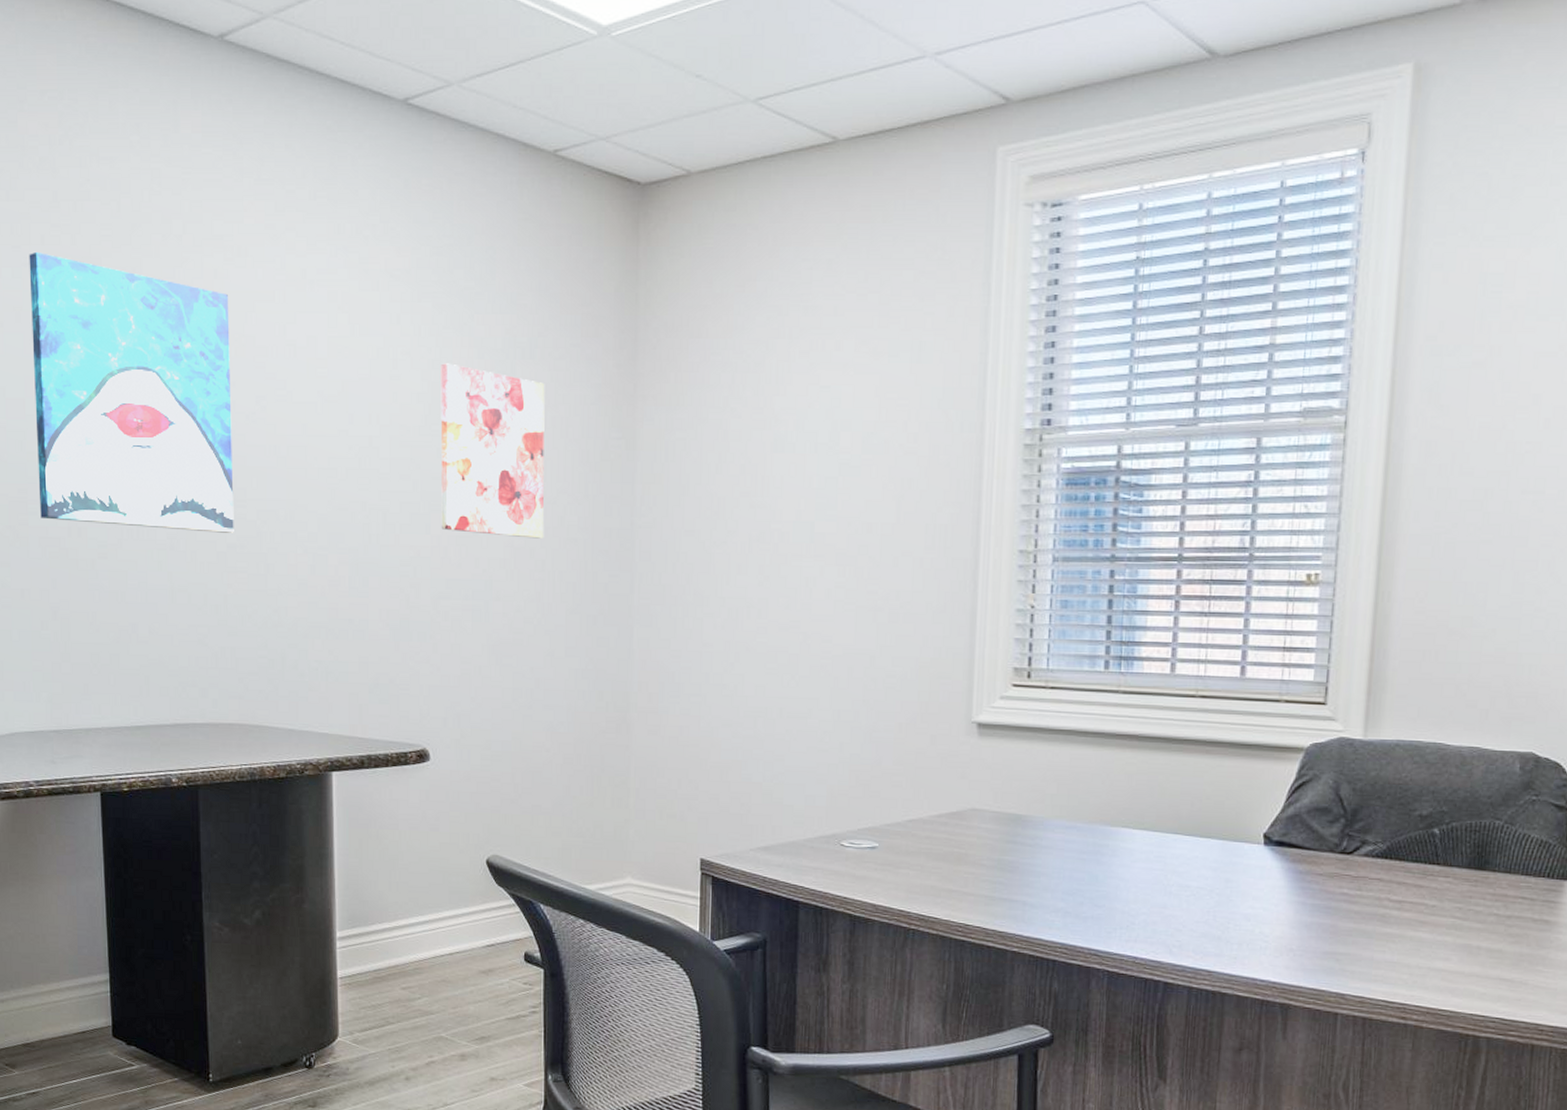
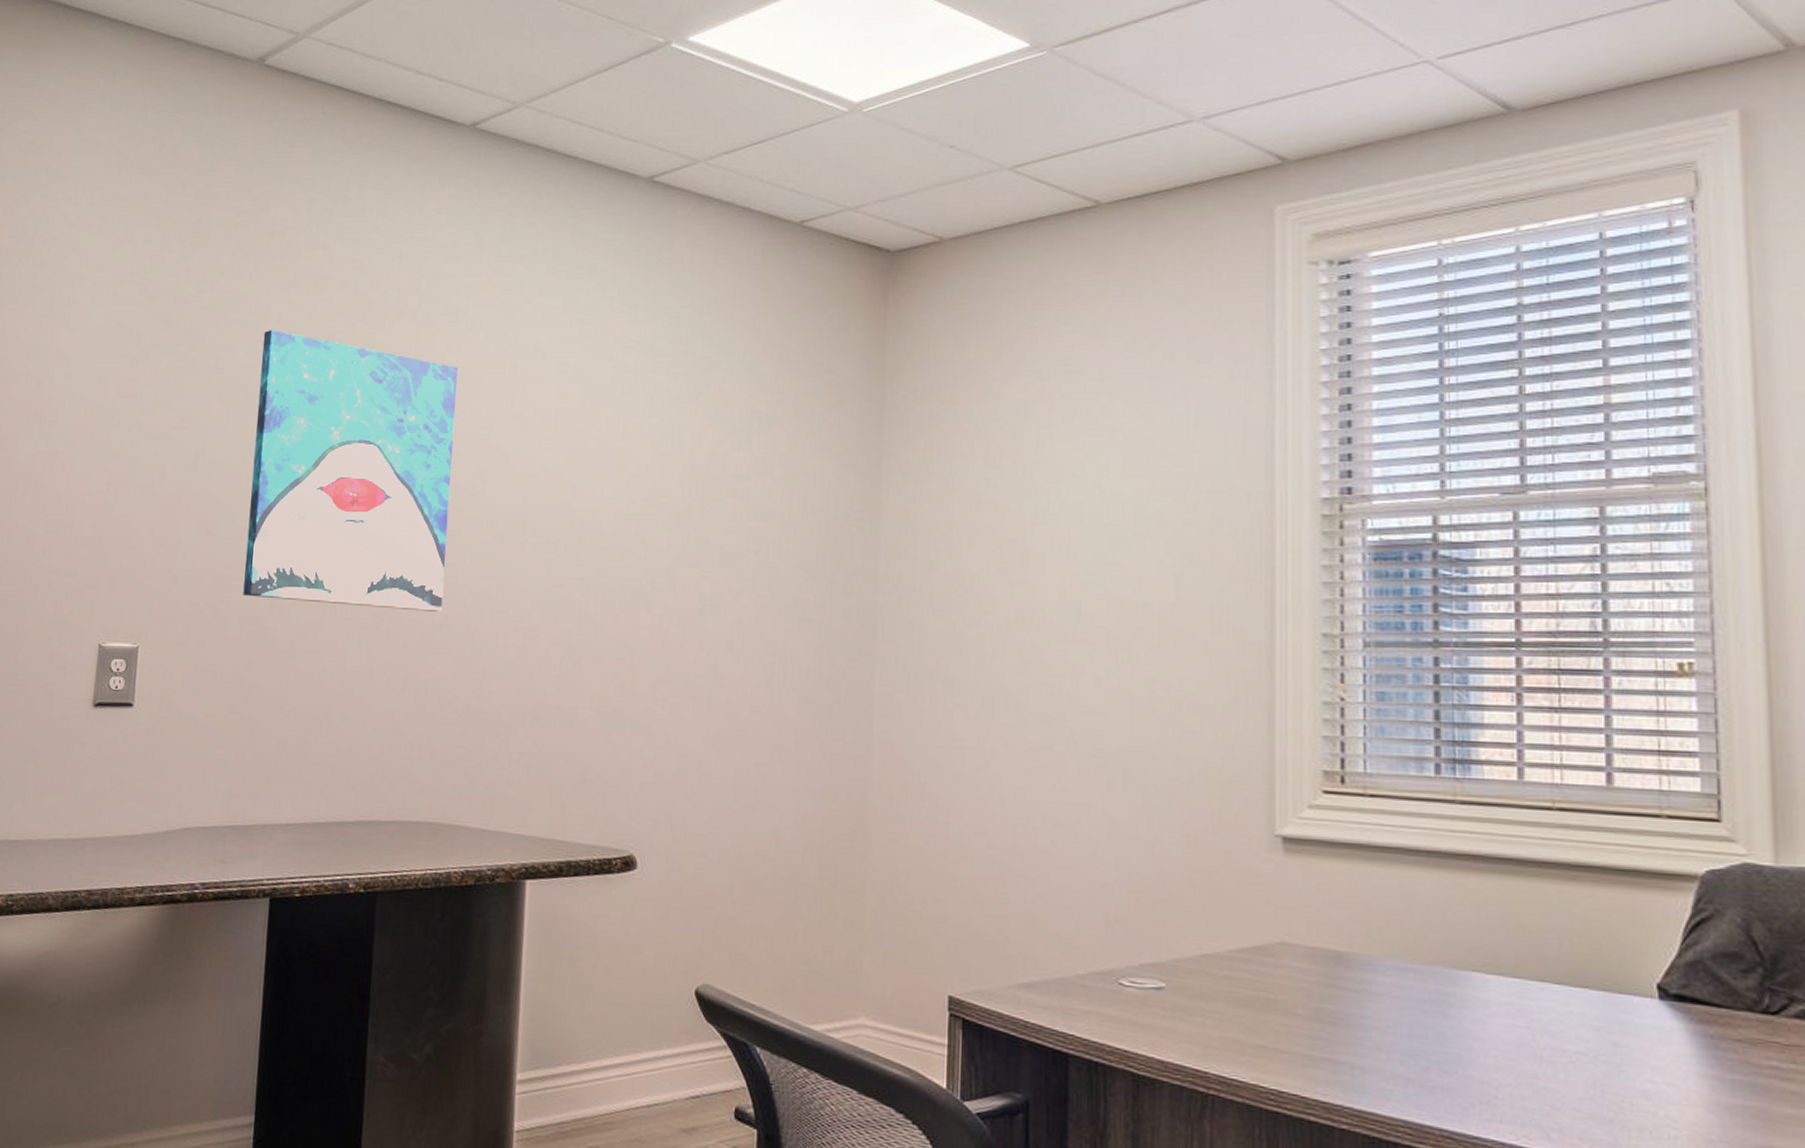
wall art: present [440,363,545,539] -> none [664,434,783,619]

